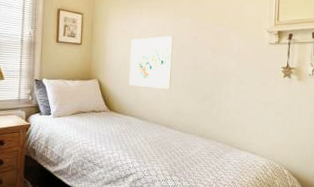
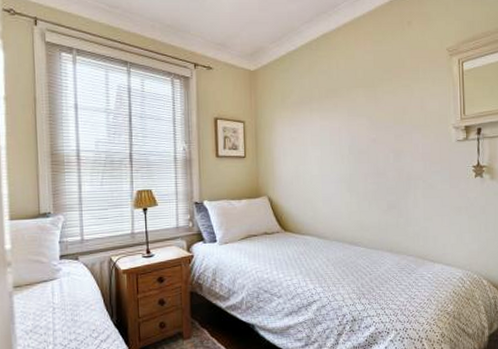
wall art: present [128,35,174,89] -> none [302,139,352,201]

